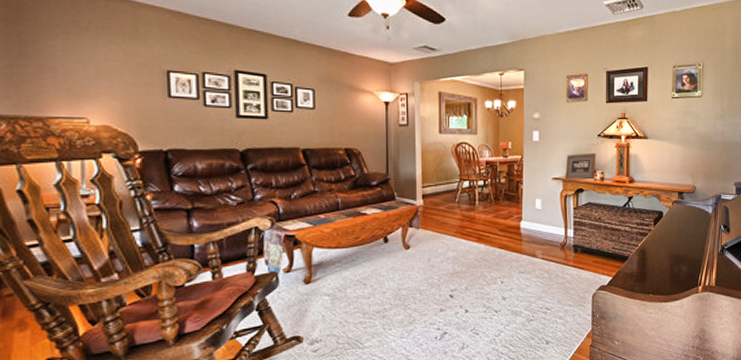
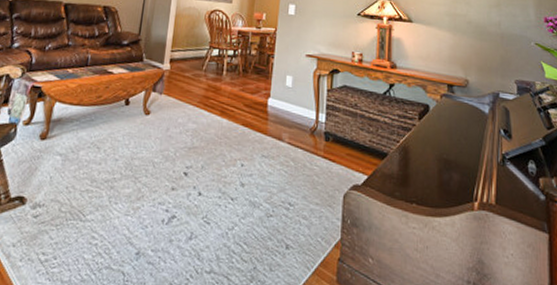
picture frame: present [565,152,597,180] -> none [320,31,355,61]

